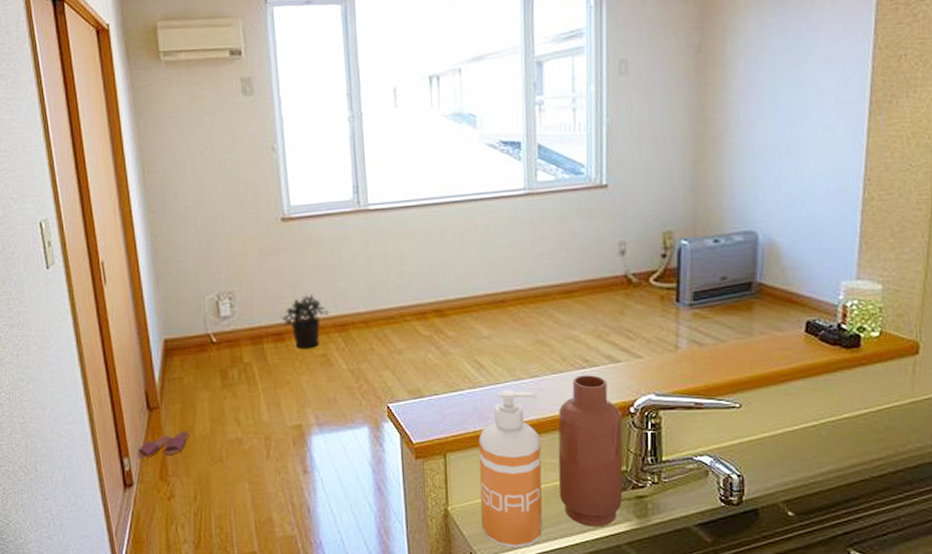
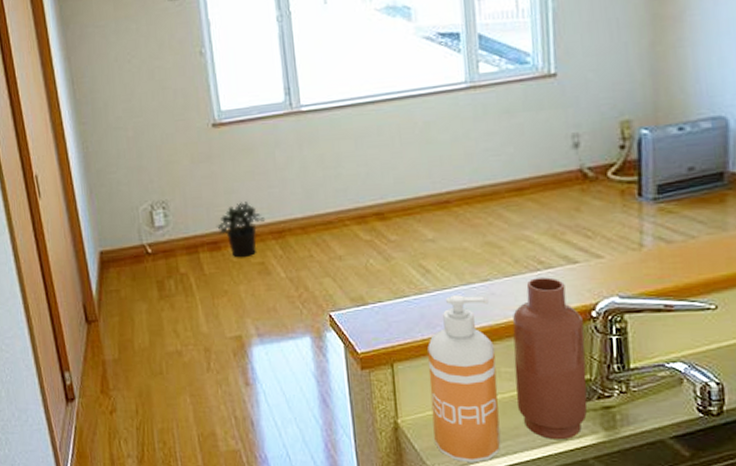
slippers: present [136,432,189,459] -> none [77,344,129,373]

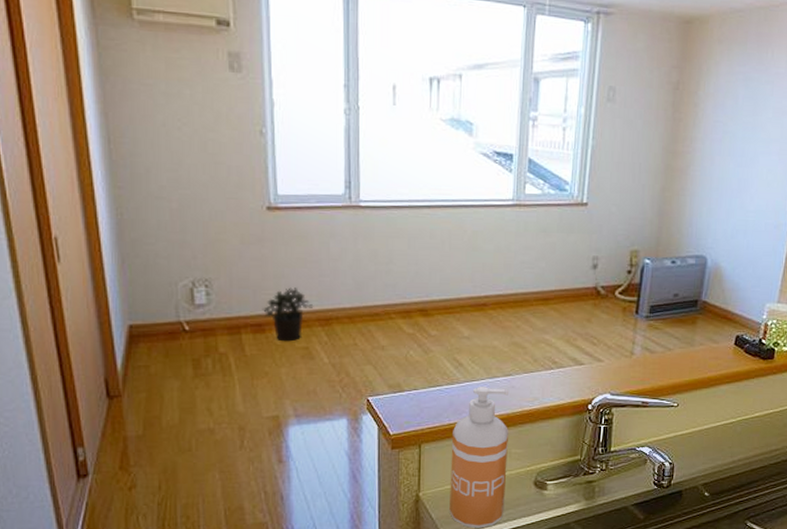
vase: present [512,277,588,440] -> none [522,375,581,509]

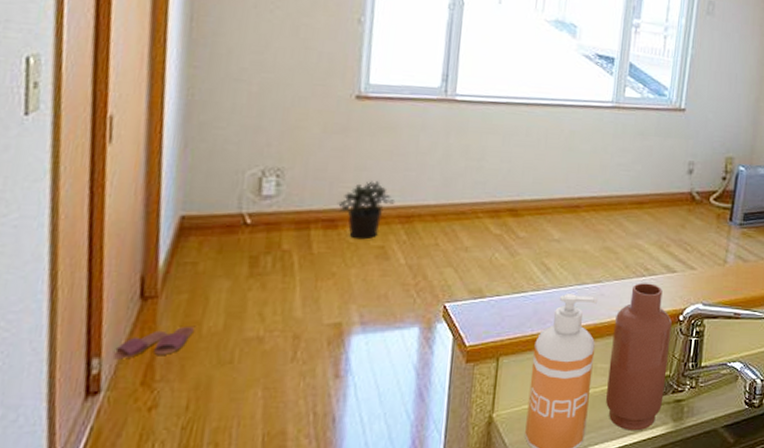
slippers: none [93,421,155,449] -> present [112,327,194,360]
vase: none [522,375,581,509] -> present [606,283,672,431]

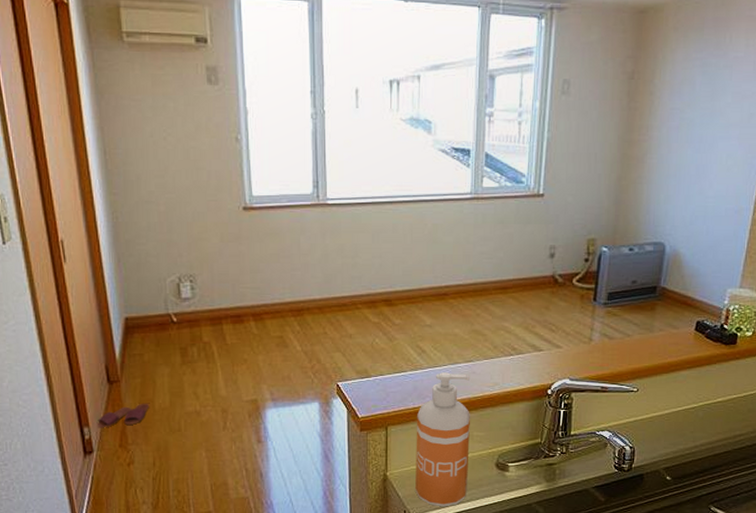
potted plant: present [338,181,396,240] -> none [241,281,287,331]
vase: present [606,283,672,431] -> none [484,361,541,489]

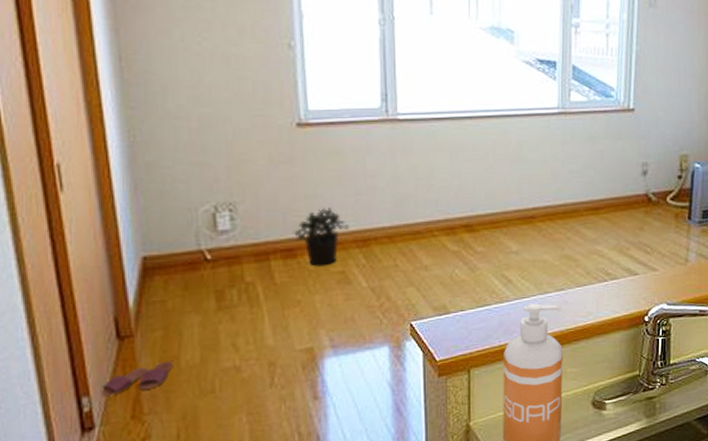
potted plant: none [241,281,287,331] -> present [294,208,350,267]

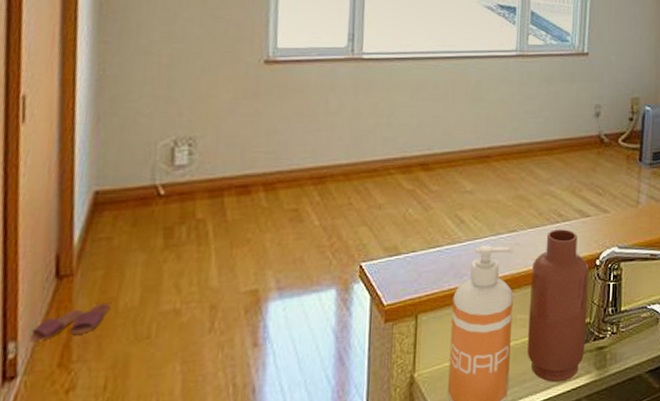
potted plant: present [294,208,350,267] -> none [250,144,307,204]
vase: none [579,287,637,430] -> present [528,229,589,383]

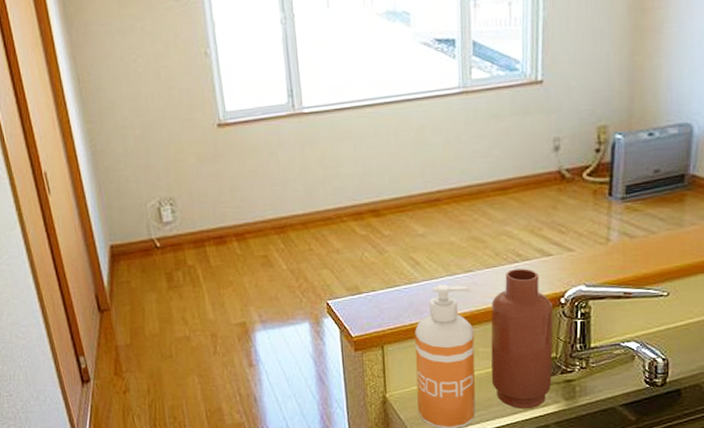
slippers: present [29,304,110,342] -> none [91,331,140,357]

